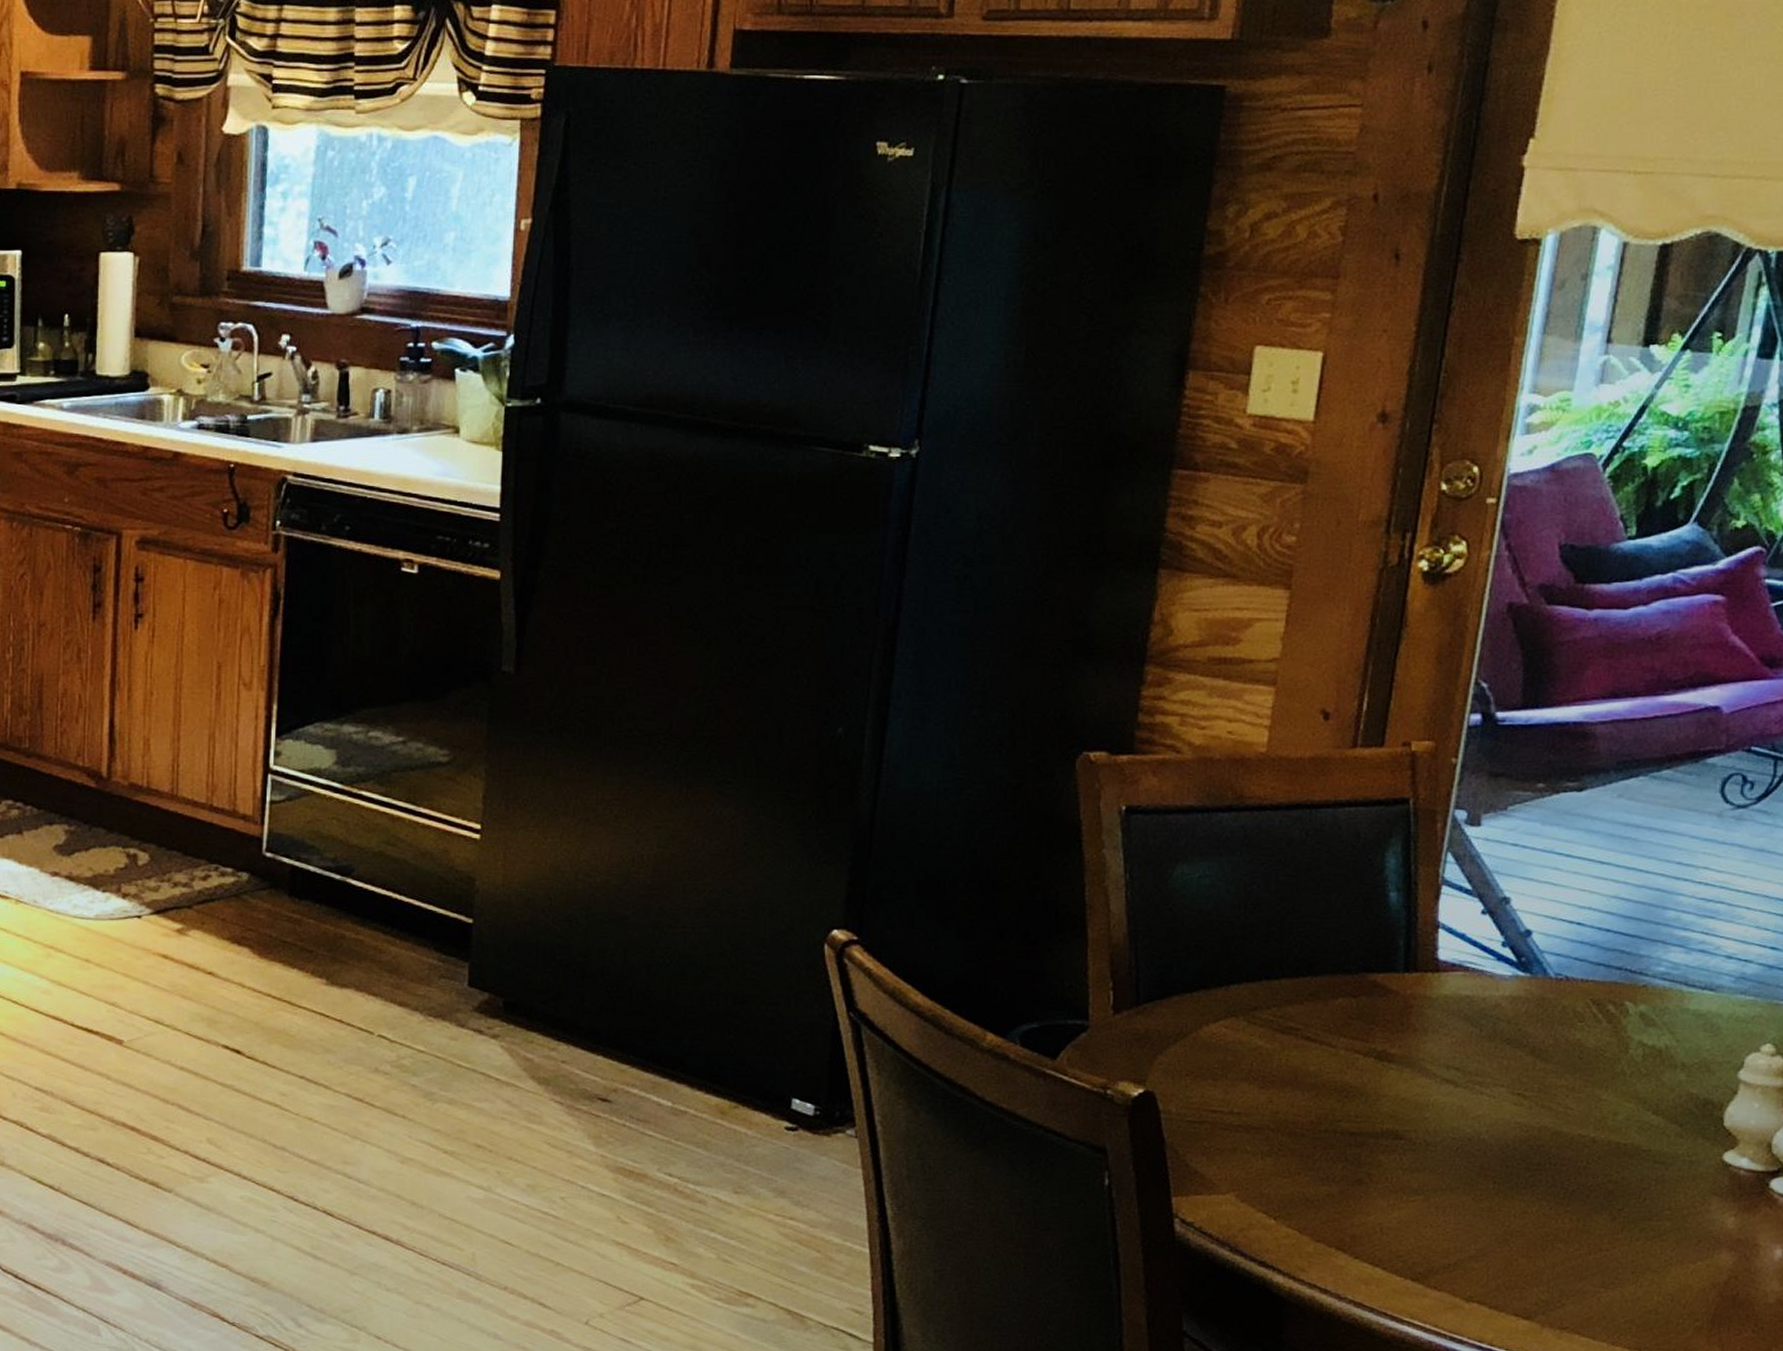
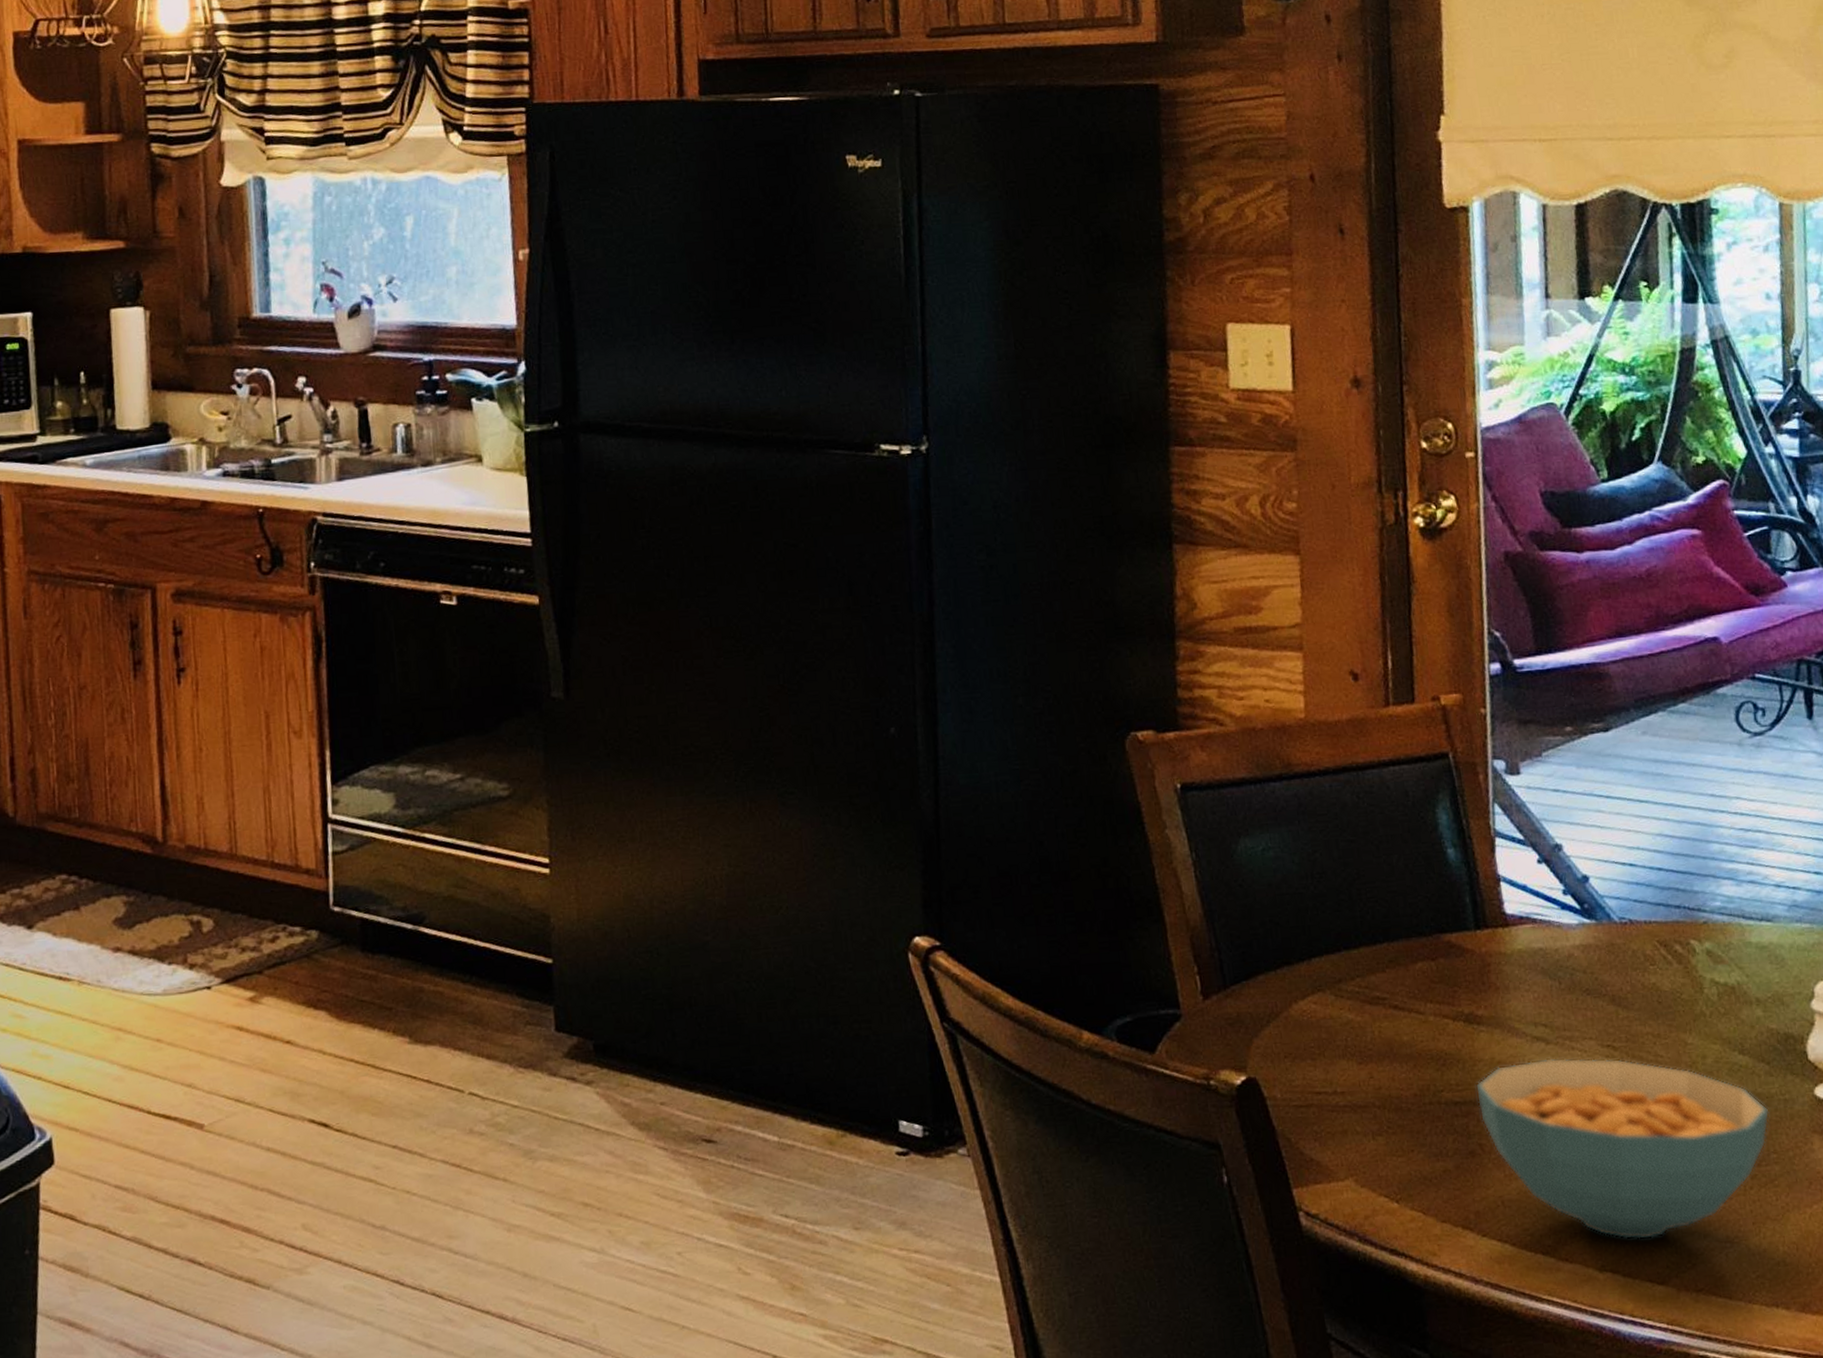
cereal bowl: none [1374,1100,1672,1277] -> present [1475,1057,1770,1240]

